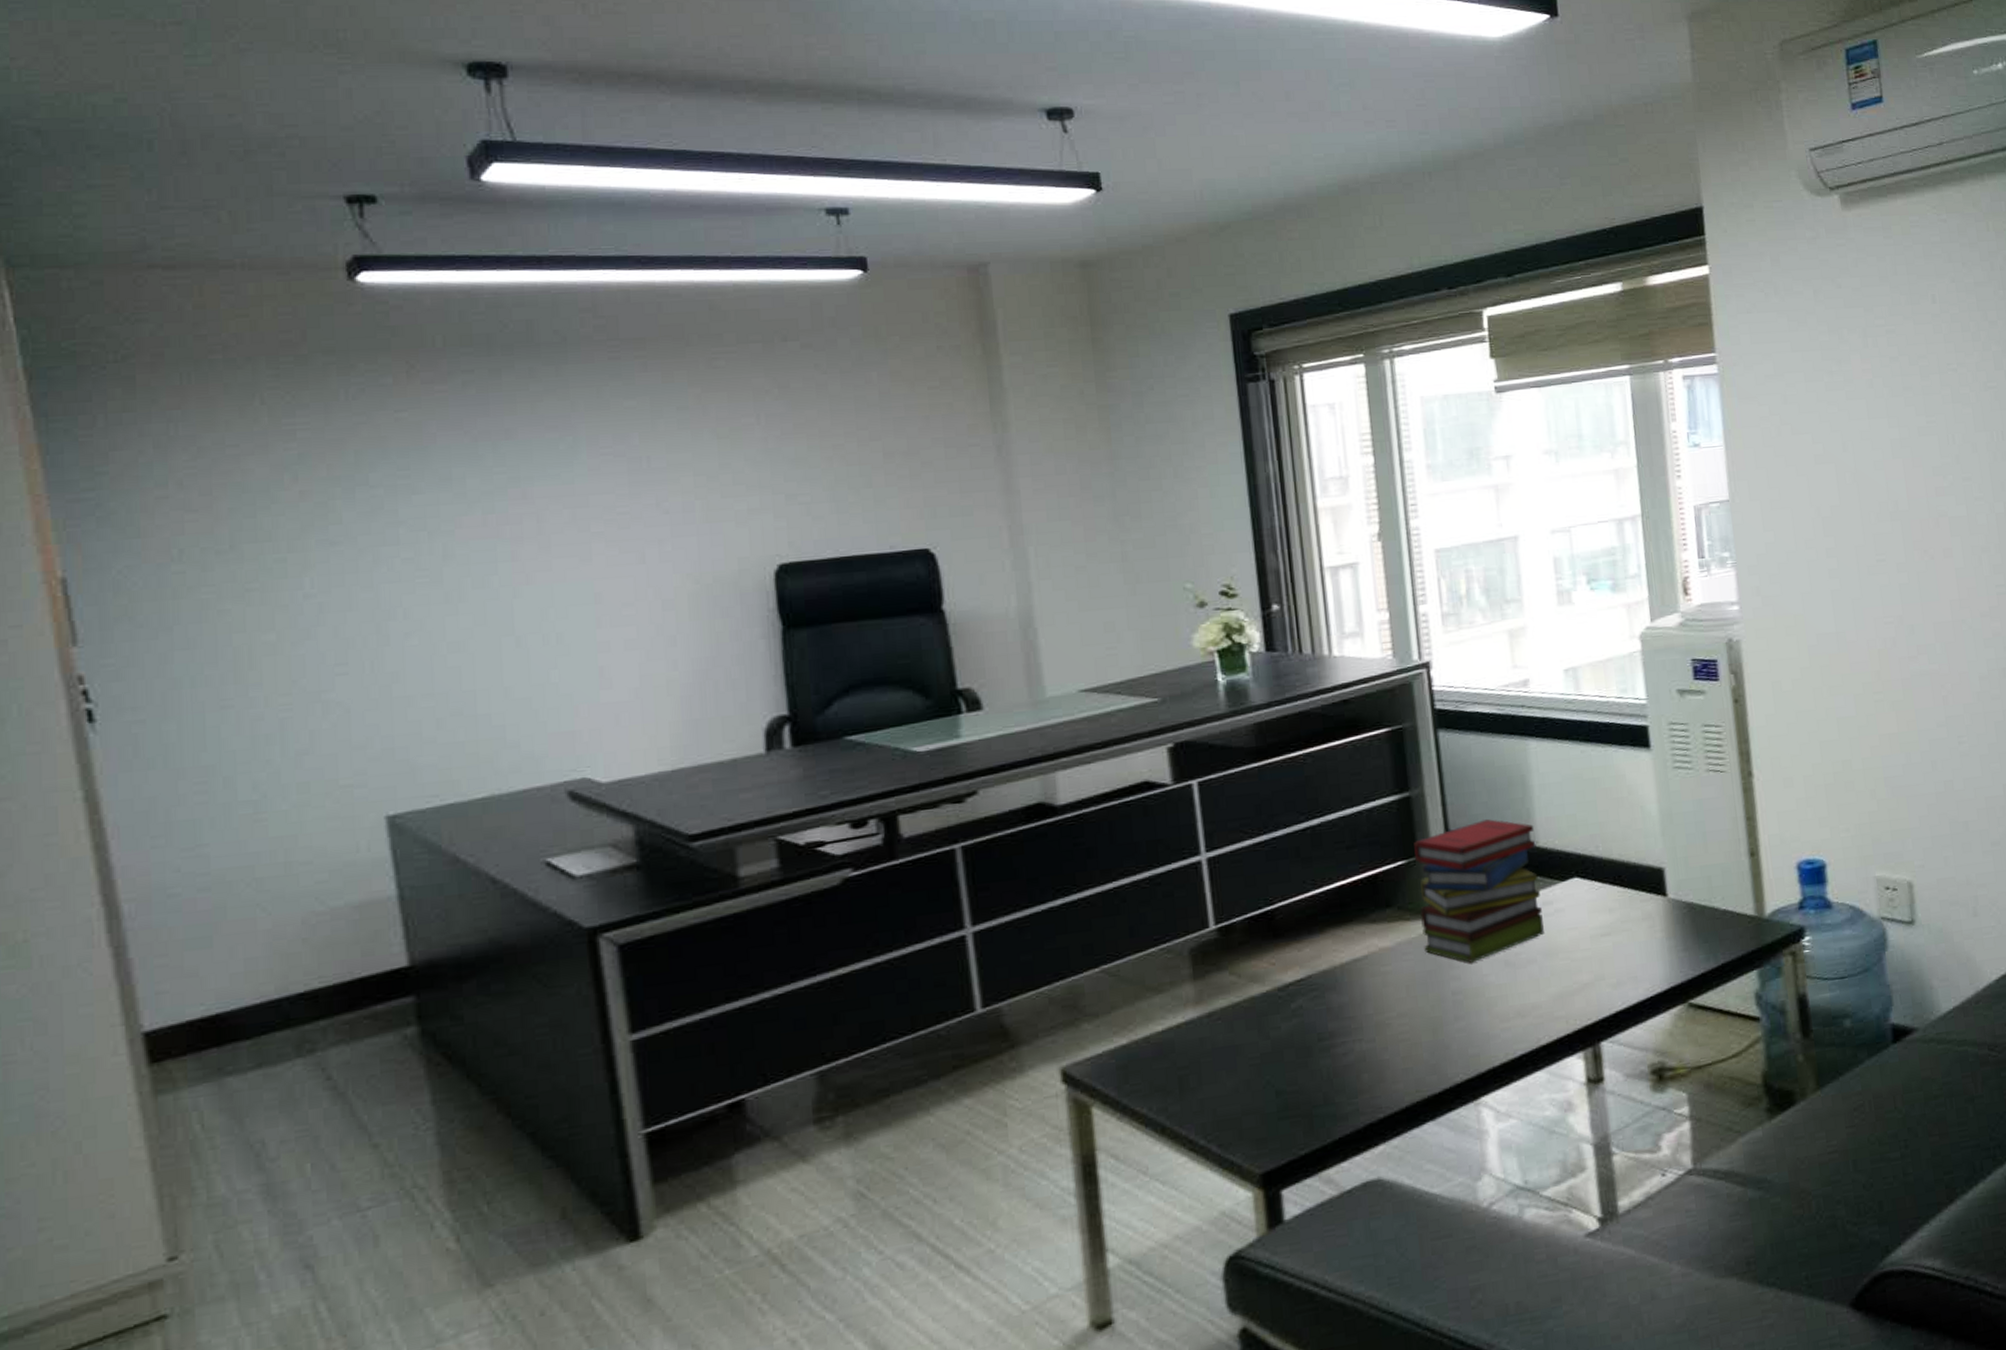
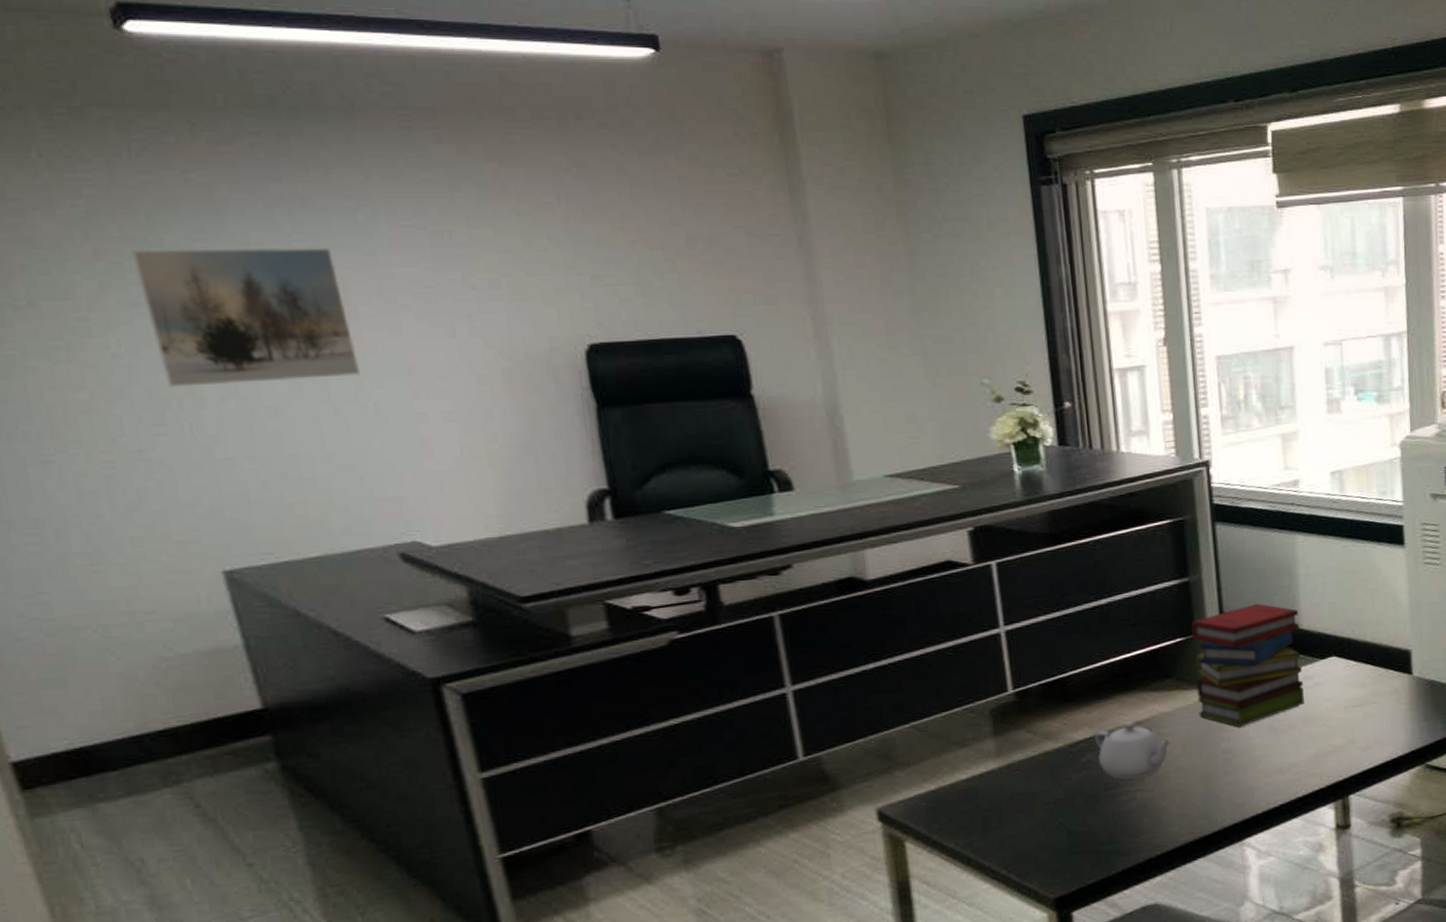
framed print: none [336,478,546,626] -> present [131,247,360,387]
teapot: none [1306,957,1395,1029] -> present [1094,720,1172,781]

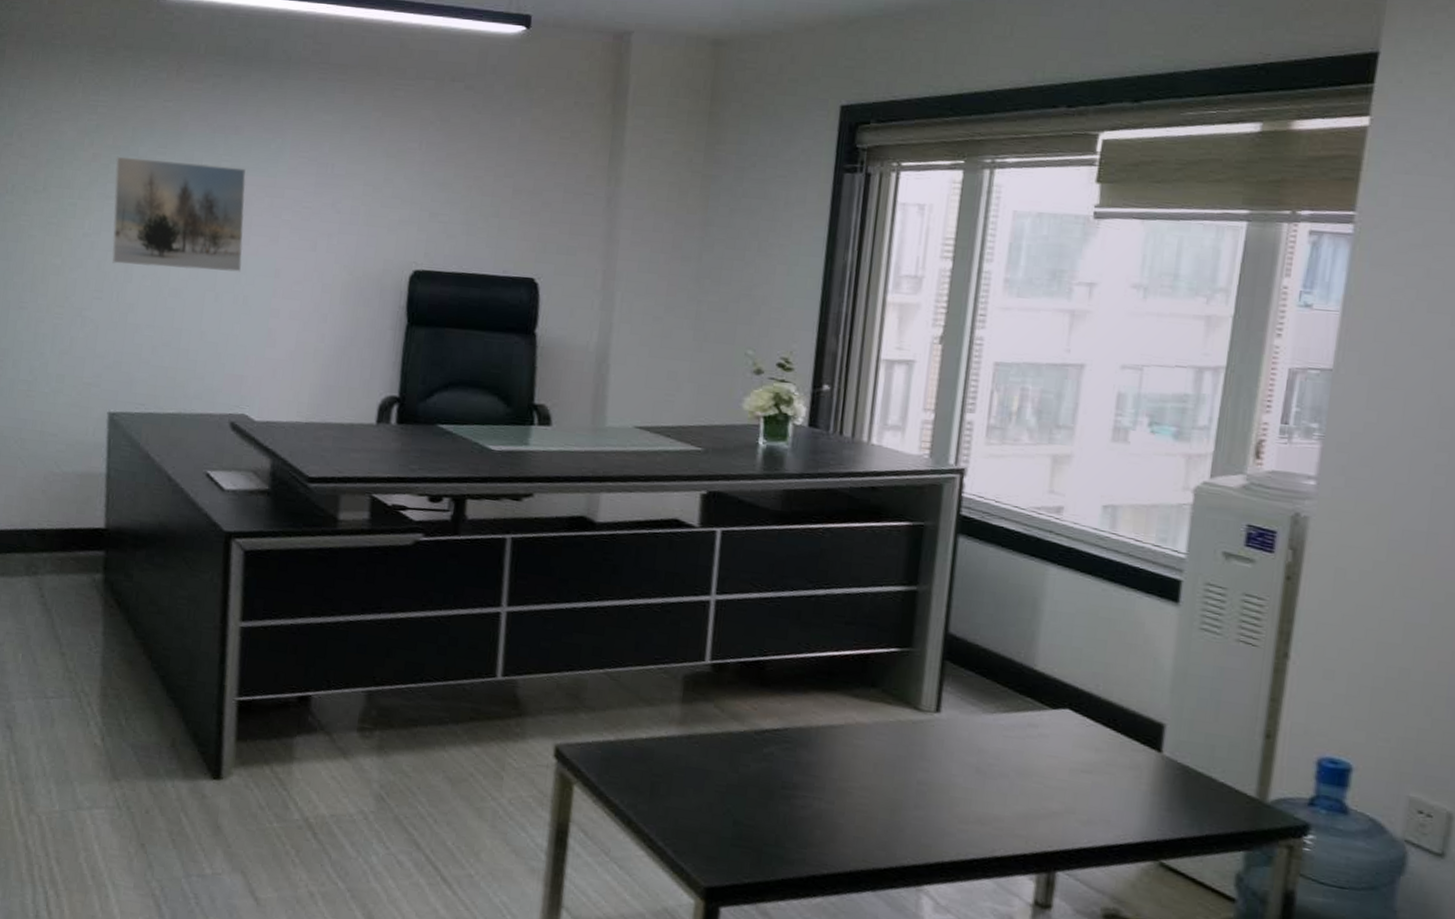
teapot: present [1094,720,1172,781] -> none [781,722,864,787]
book: present [1191,604,1304,727] -> none [899,630,1036,760]

